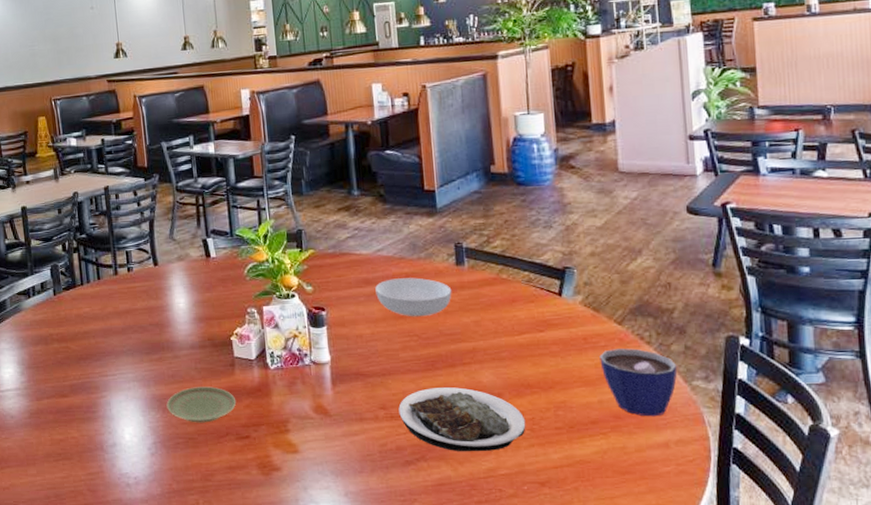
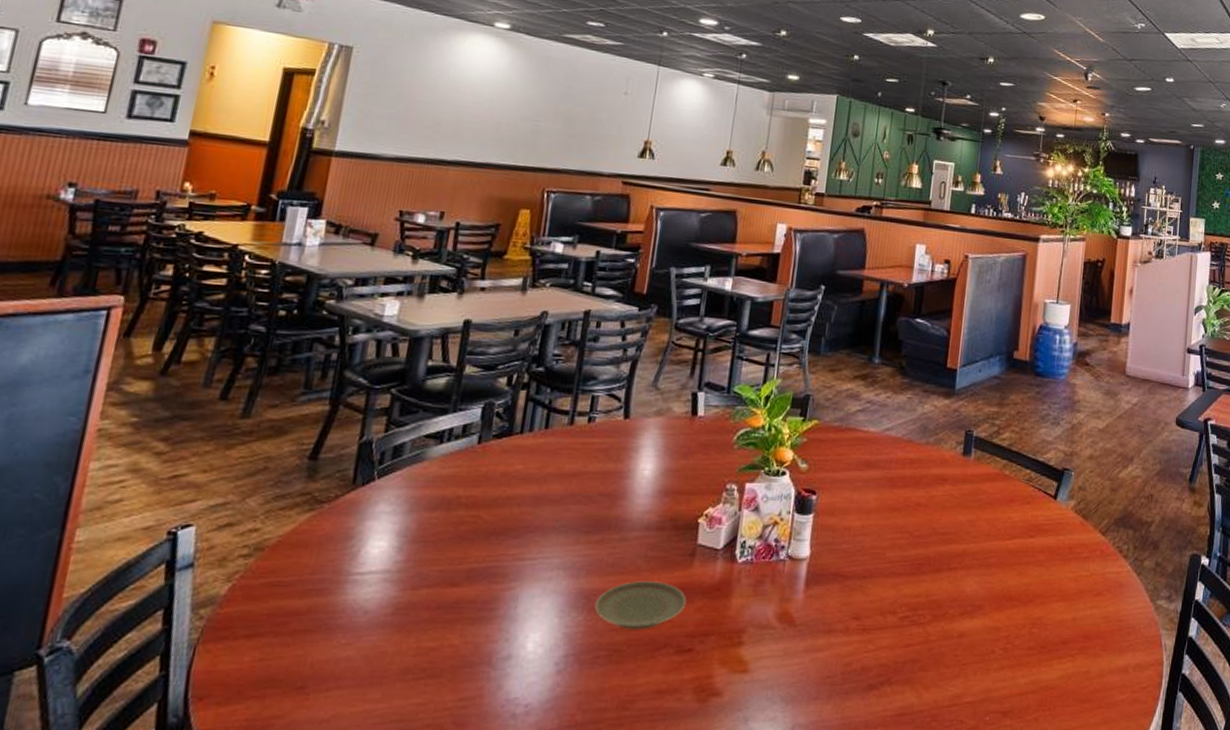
serving bowl: present [375,277,452,317] -> none [875,463,954,511]
plate: present [398,387,526,452] -> none [872,596,1001,675]
cup: present [599,348,678,417] -> none [1080,561,1147,638]

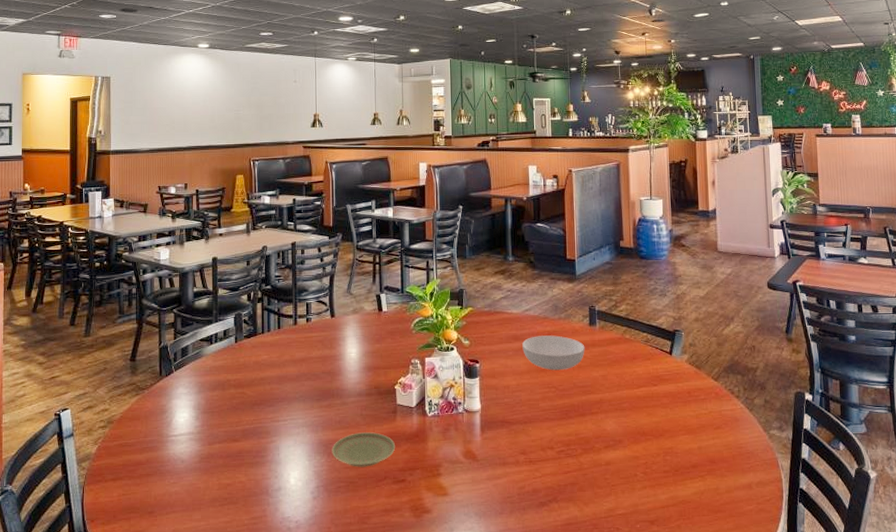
serving bowl: none [875,463,954,511] -> present [522,335,585,371]

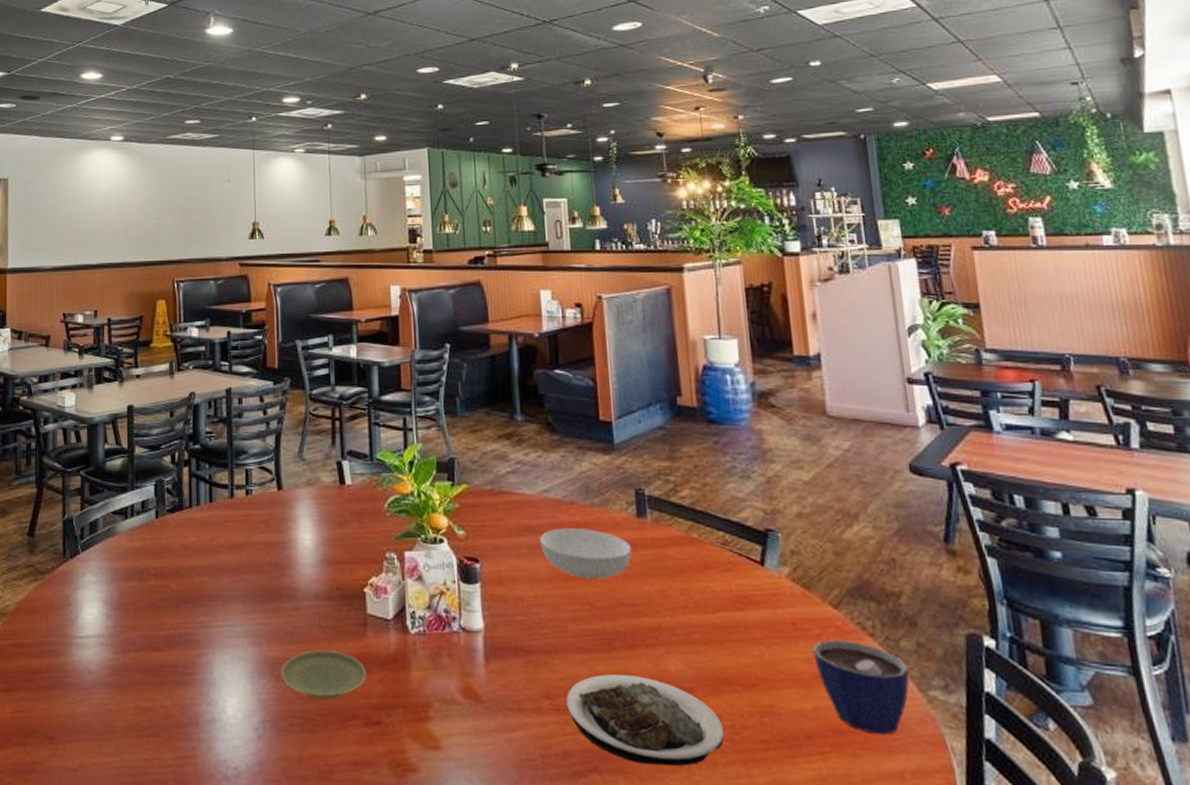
plate: none [536,434,640,494] -> present [566,674,725,766]
cup: none [700,401,759,462] -> present [813,640,910,735]

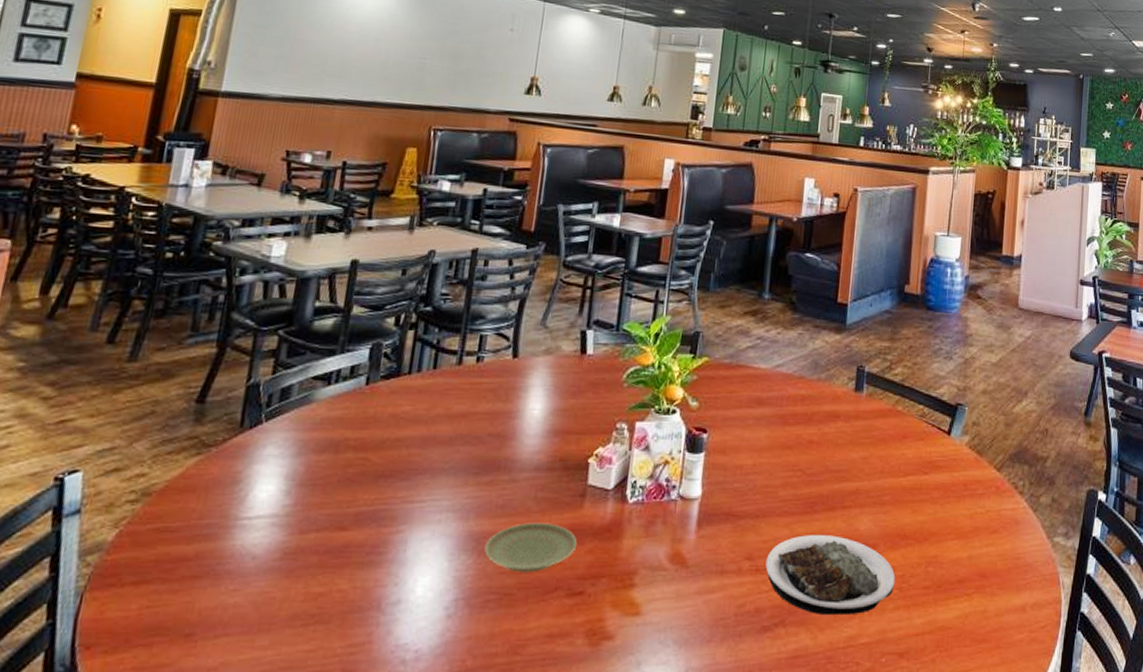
serving bowl: present [540,528,632,580] -> none [766,400,846,448]
cup: present [813,640,910,735] -> none [975,498,1043,576]

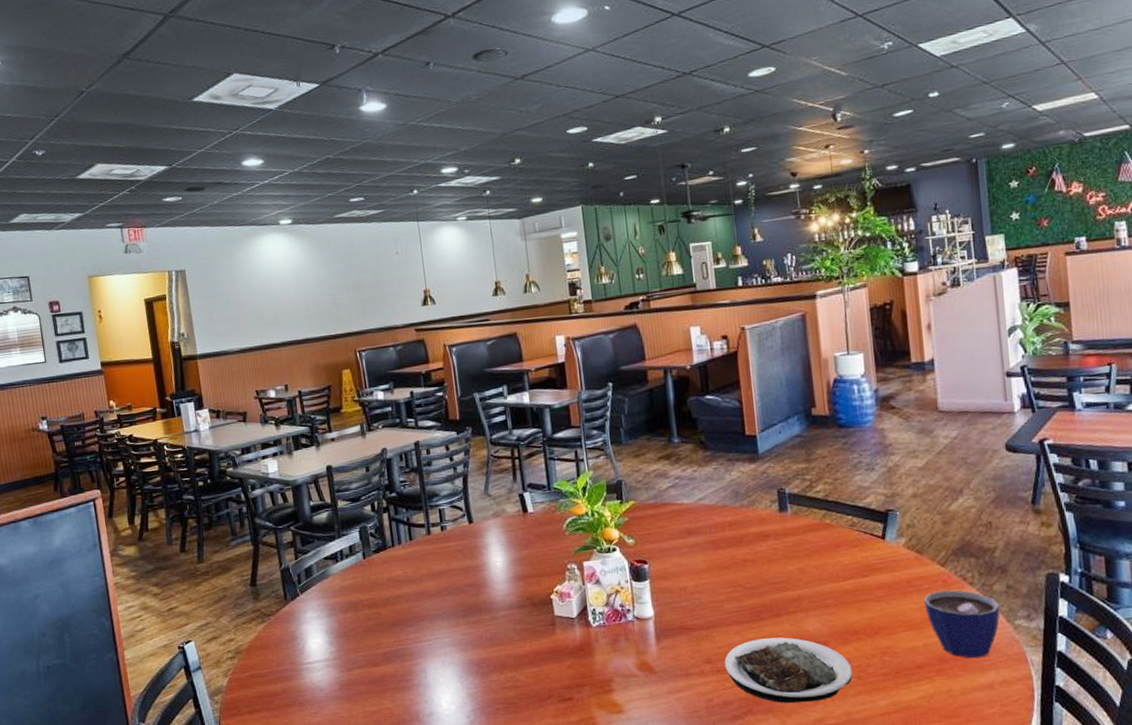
plate: present [484,523,578,573] -> none [485,648,558,687]
cup: none [975,498,1043,576] -> present [924,590,1000,659]

